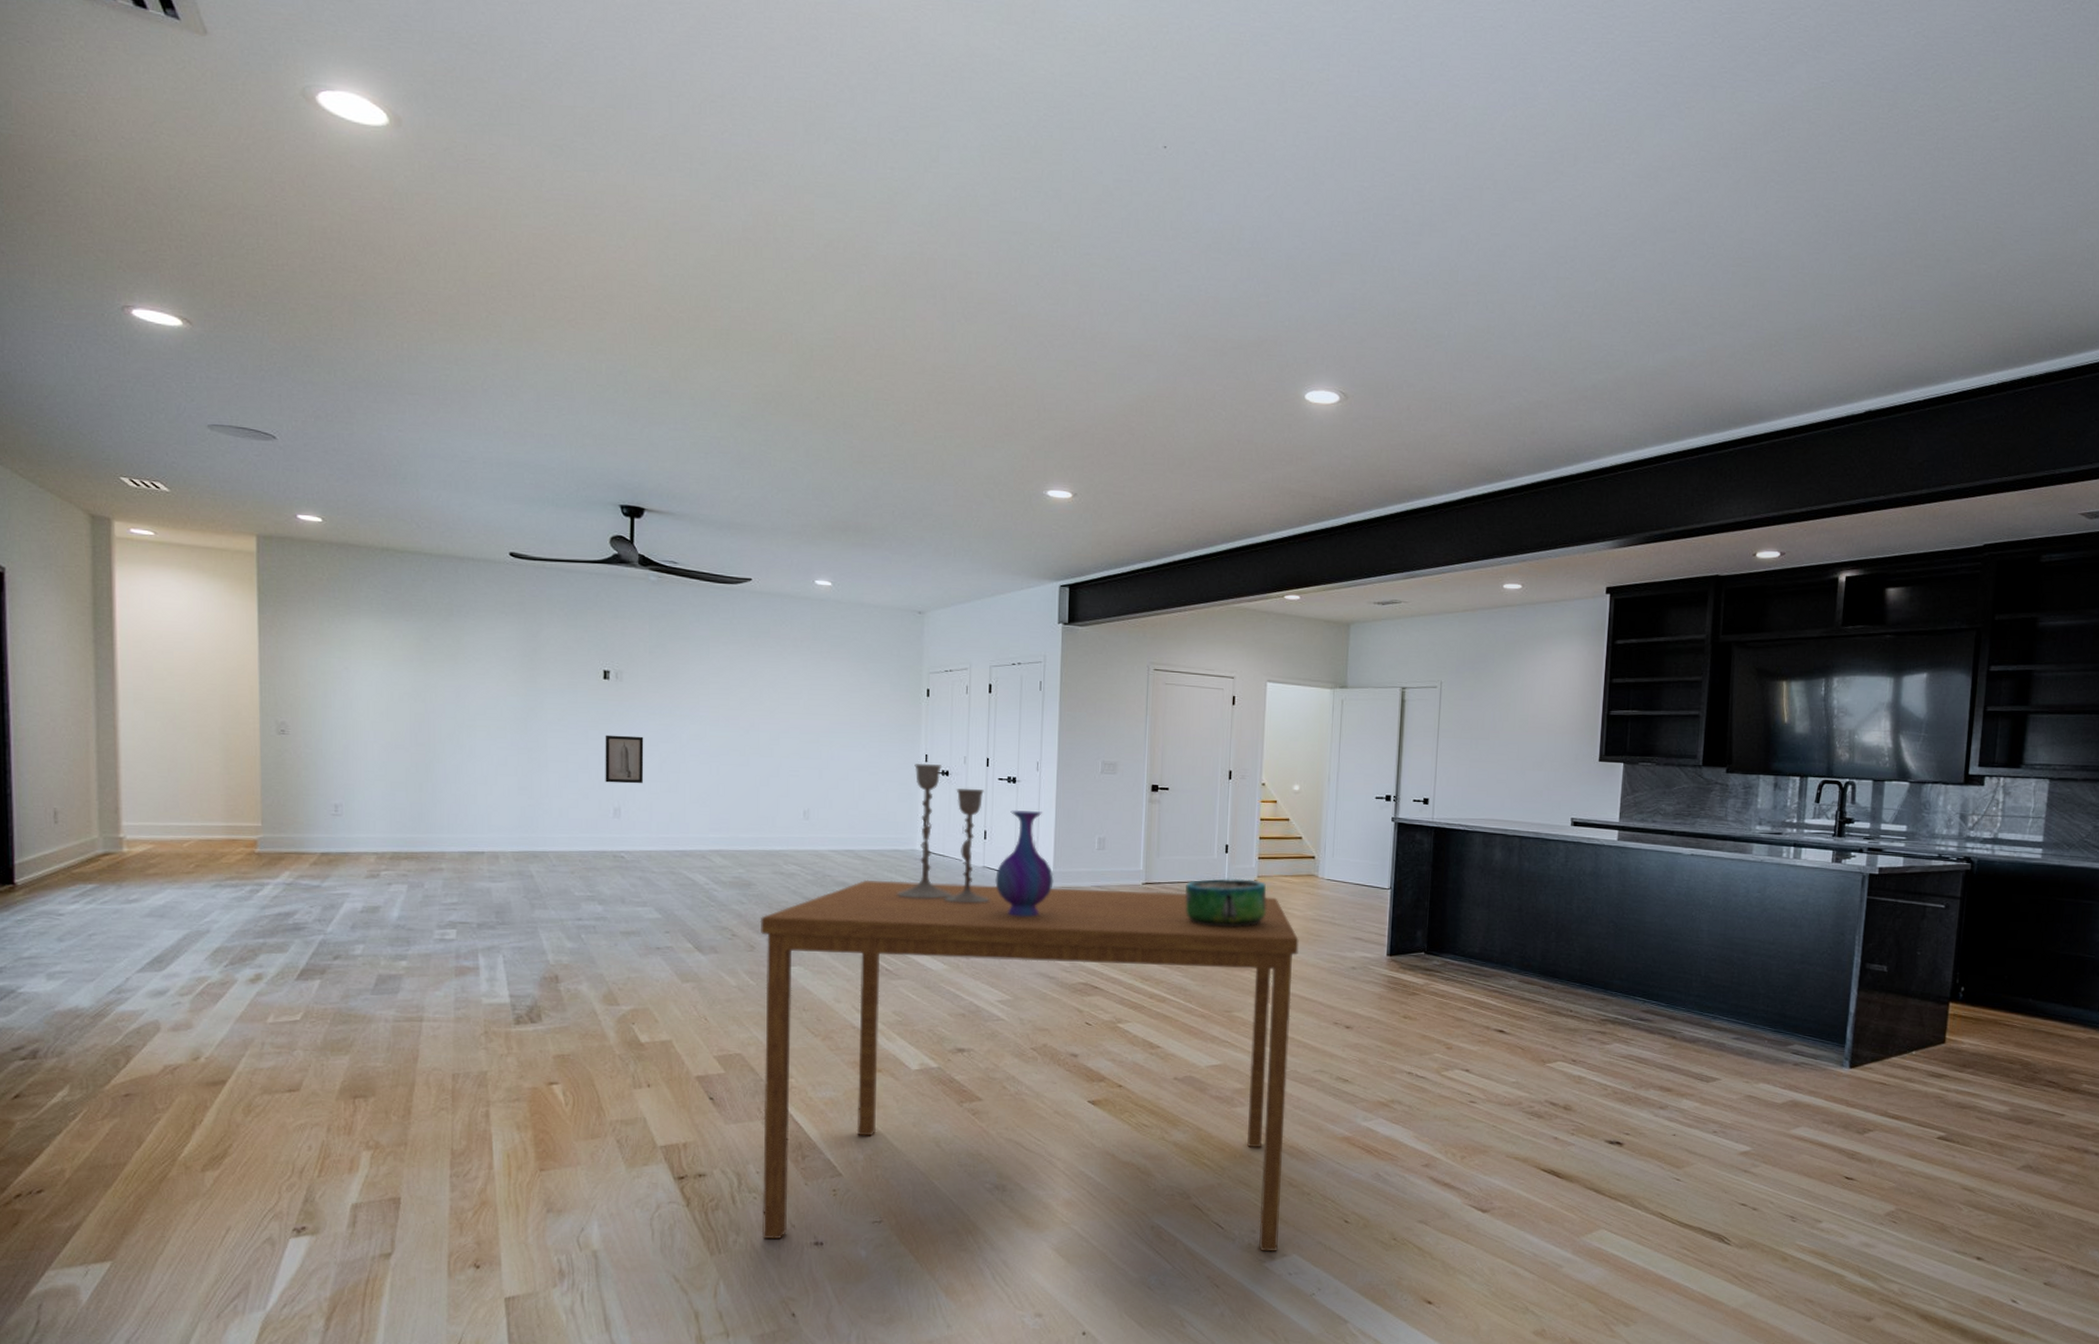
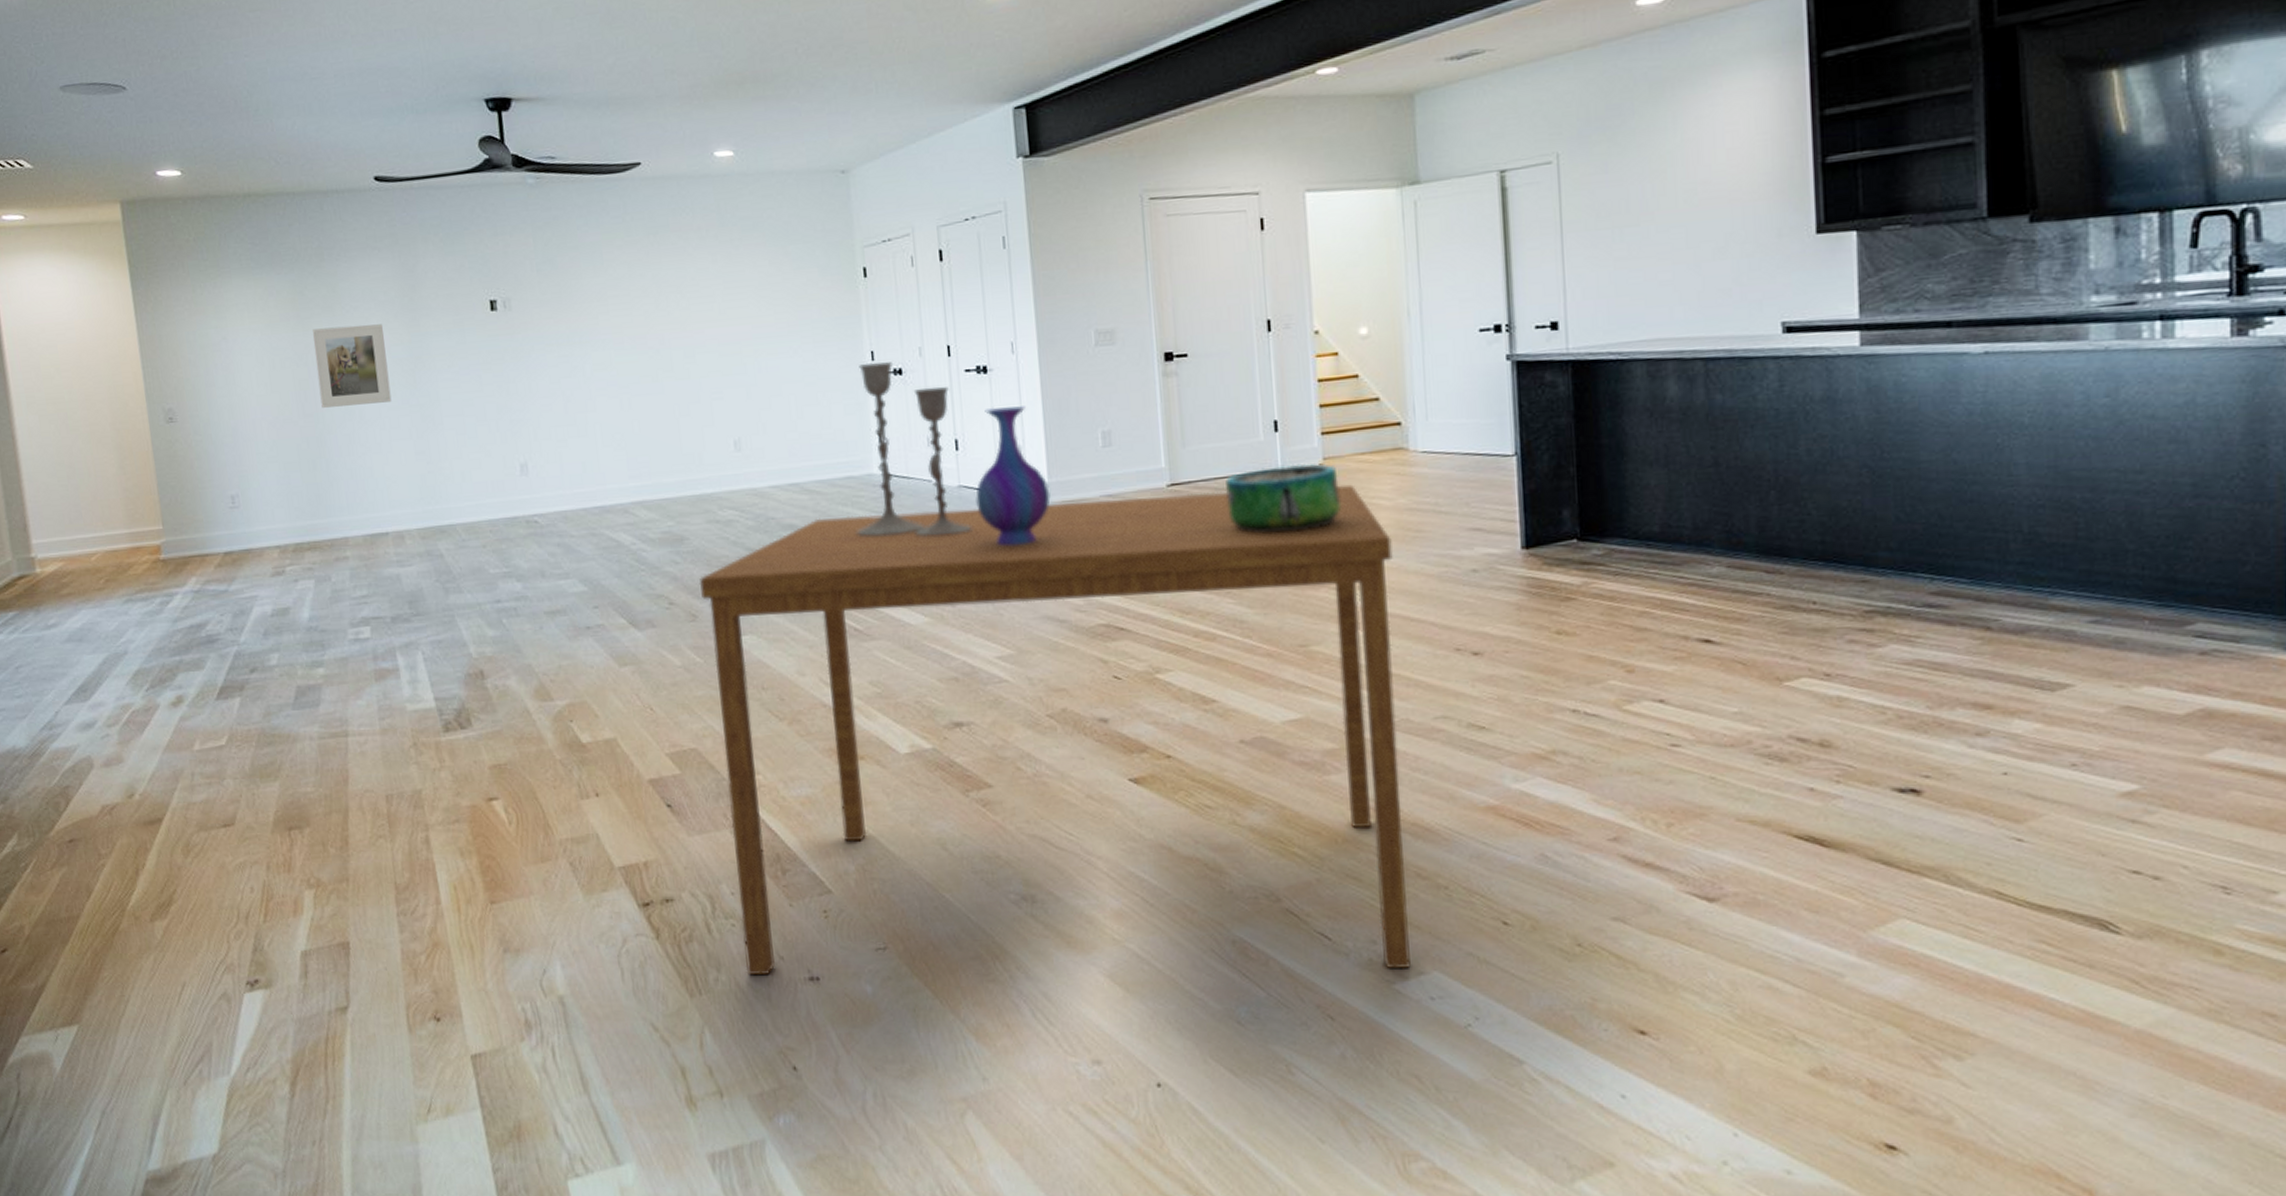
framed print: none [433,672,502,743] -> present [312,324,392,408]
wall art: present [605,735,644,784] -> none [500,373,548,435]

